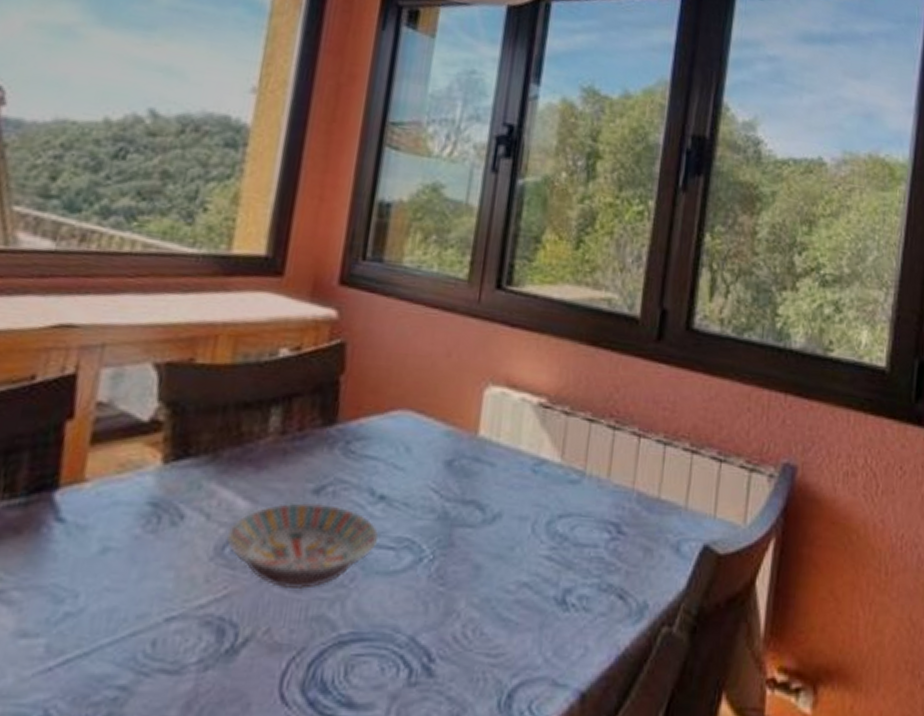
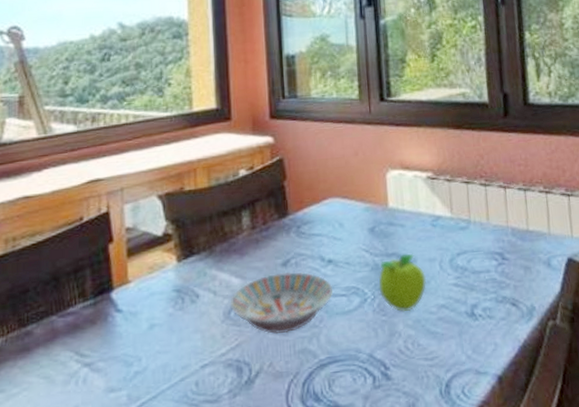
fruit: none [441,503,511,586] -> present [378,253,427,312]

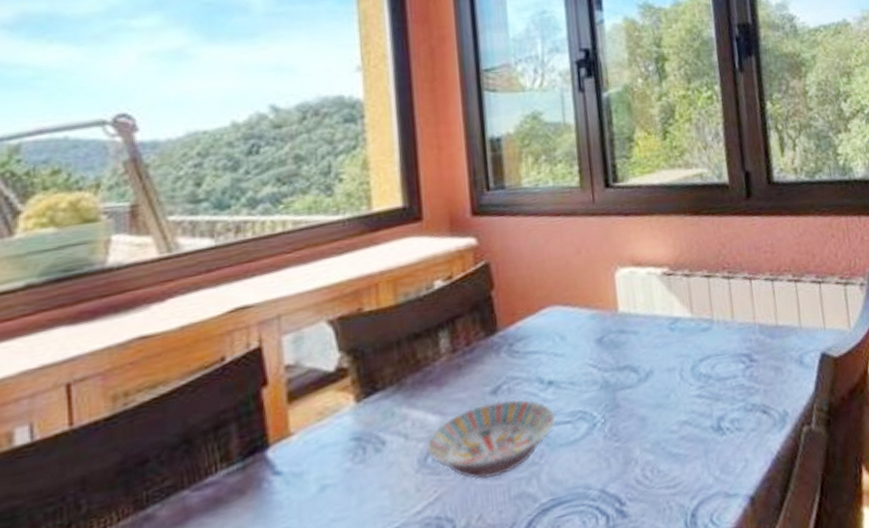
fruit: present [378,253,427,312] -> none [609,364,666,435]

